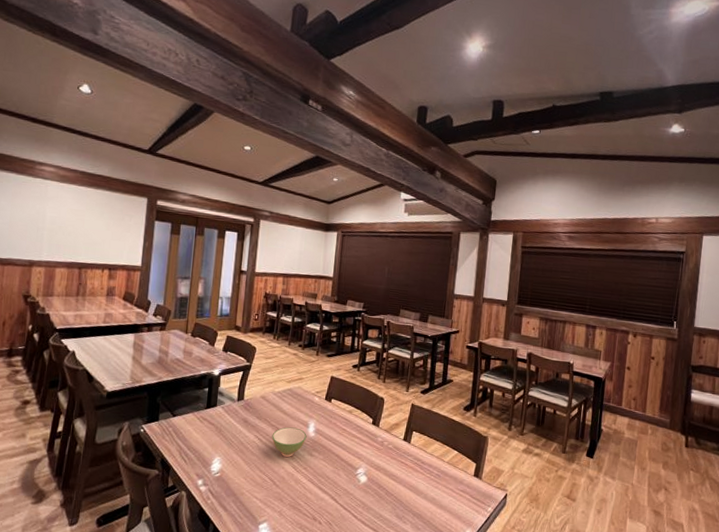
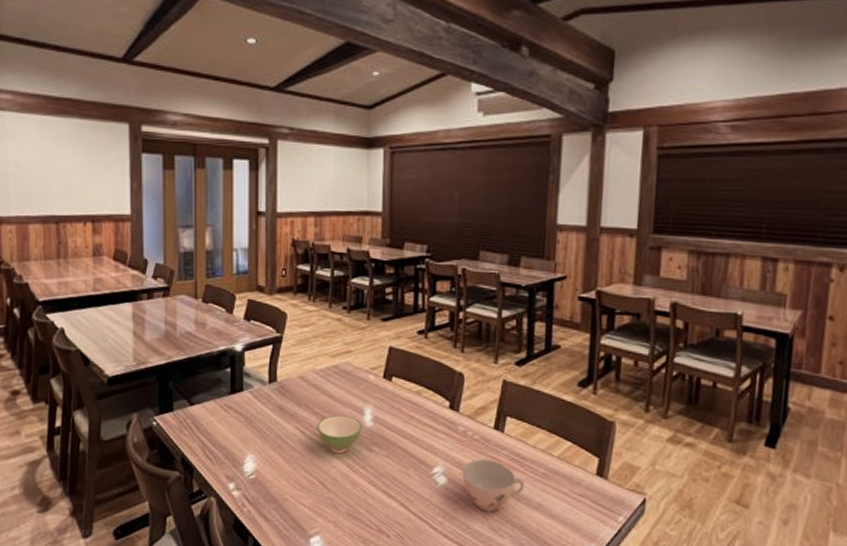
teacup: none [378,463,424,504] -> present [461,459,525,512]

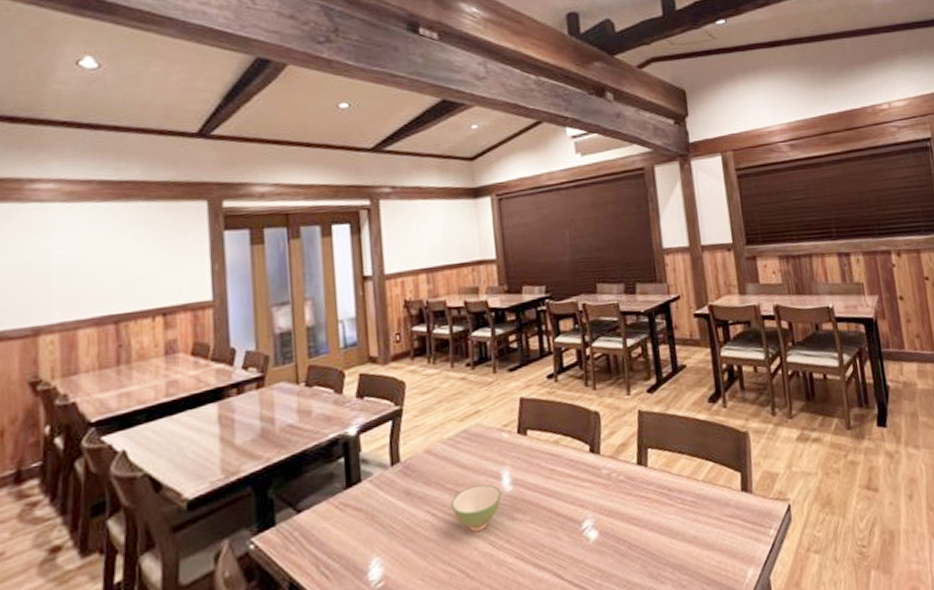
teacup: present [461,459,525,512] -> none [611,498,677,559]

